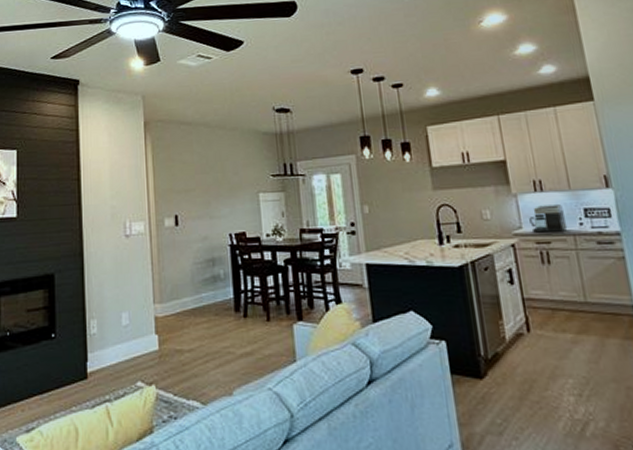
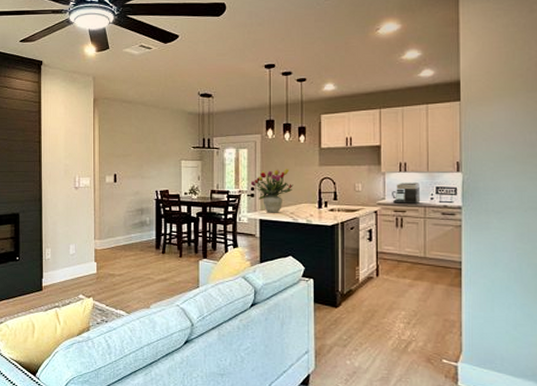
flower arrangement: none [349,196,404,255] -> present [250,169,293,213]

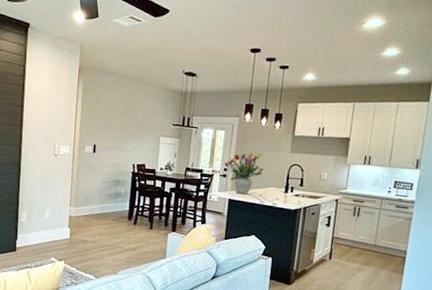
coffee maker: present [392,183,421,205] -> none [353,174,380,196]

